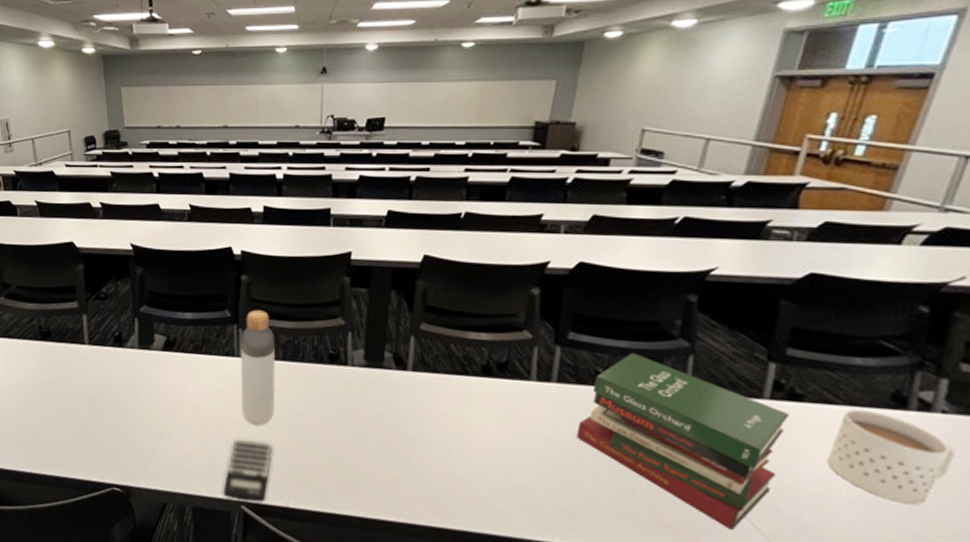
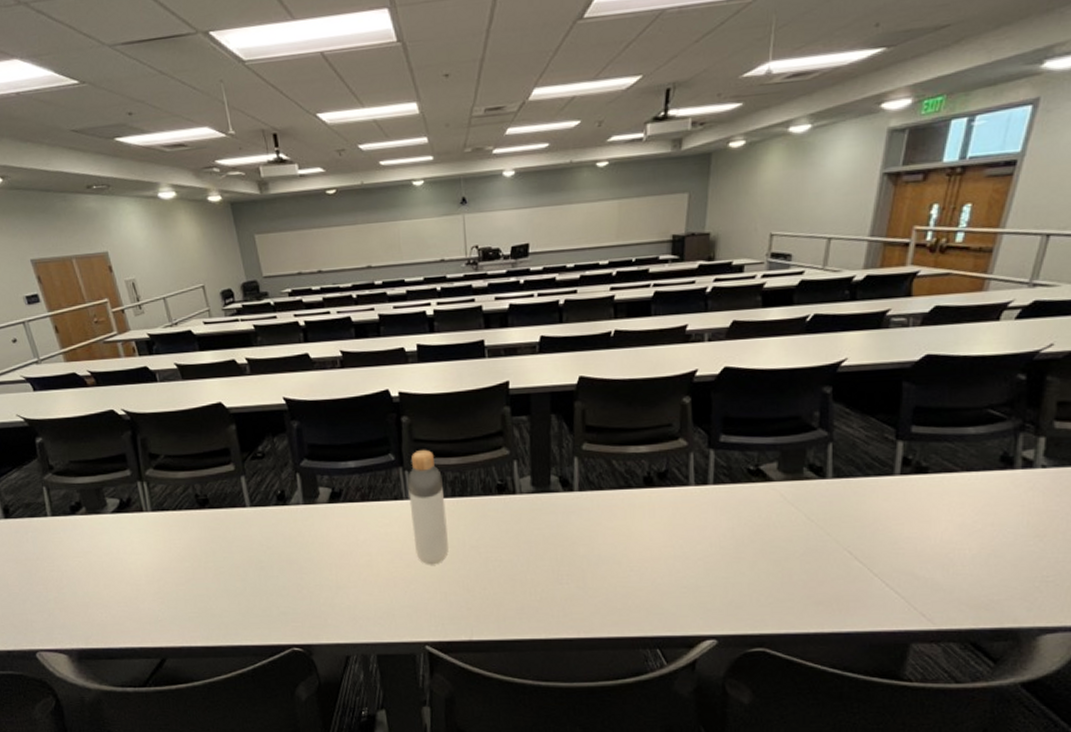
calculator: present [223,439,273,502] -> none [405,580,451,641]
books: present [576,352,790,530] -> none [735,447,918,598]
mug: present [827,409,955,505] -> none [952,473,1054,552]

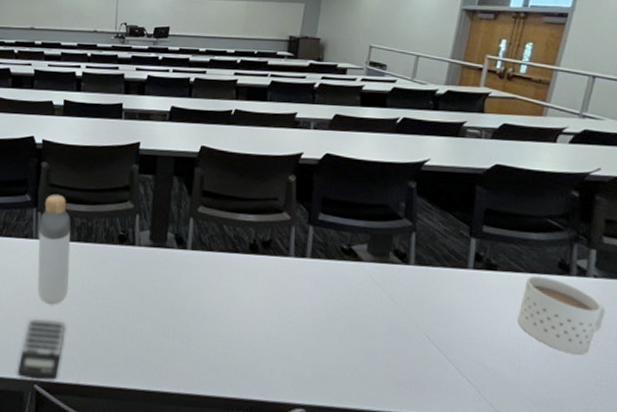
calculator: none [405,580,451,641] -> present [17,319,66,380]
mug: none [952,473,1054,552] -> present [518,275,605,355]

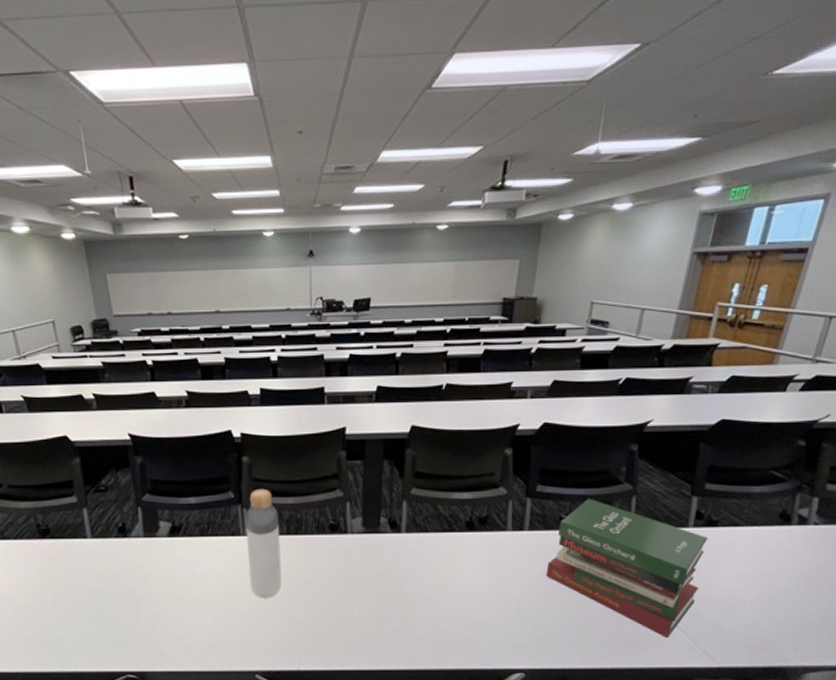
calculator: present [17,319,66,380] -> none [237,612,282,670]
books: none [327,231,488,384] -> present [546,498,708,637]
mug: present [518,275,605,355] -> none [735,528,823,599]

